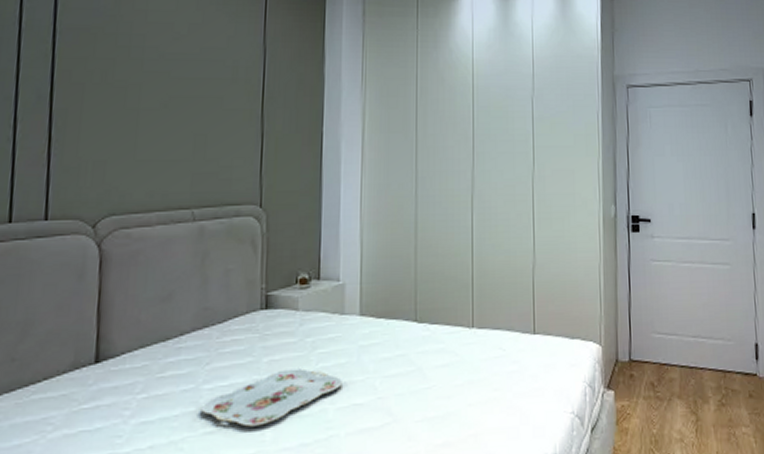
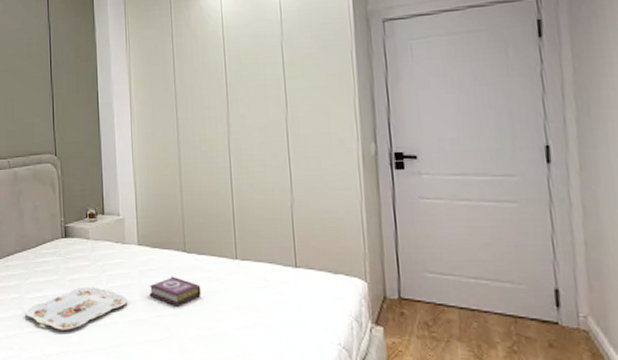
book: none [370,350,432,386] -> present [149,276,201,306]

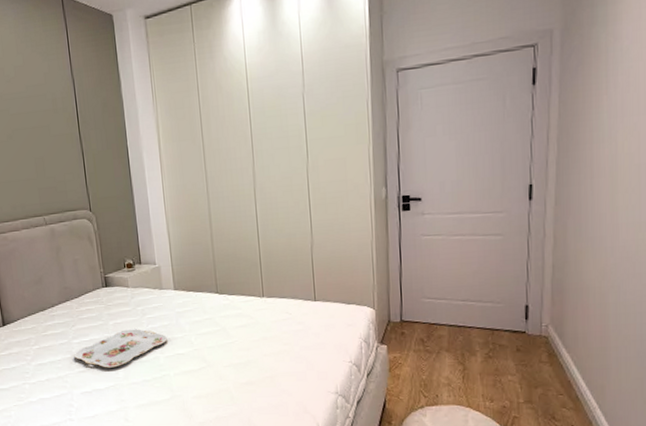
book: present [149,276,201,306] -> none [186,315,233,341]

